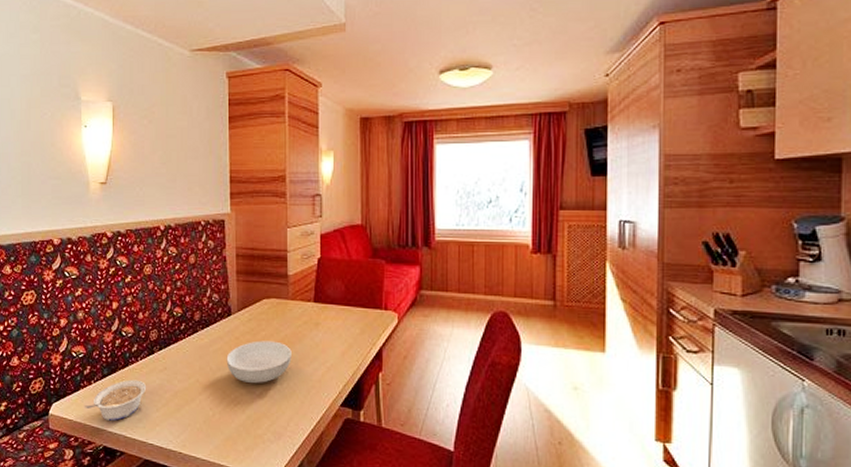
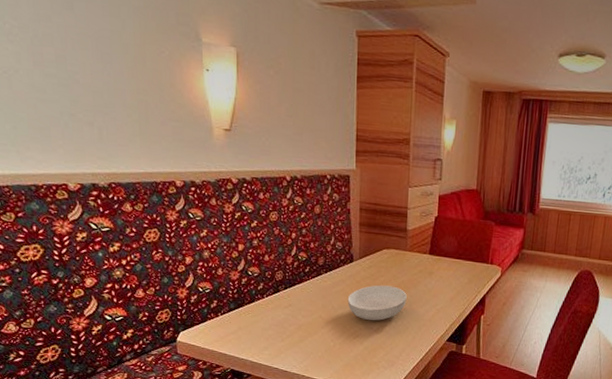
legume: present [85,379,147,422] -> none [212,313,272,349]

